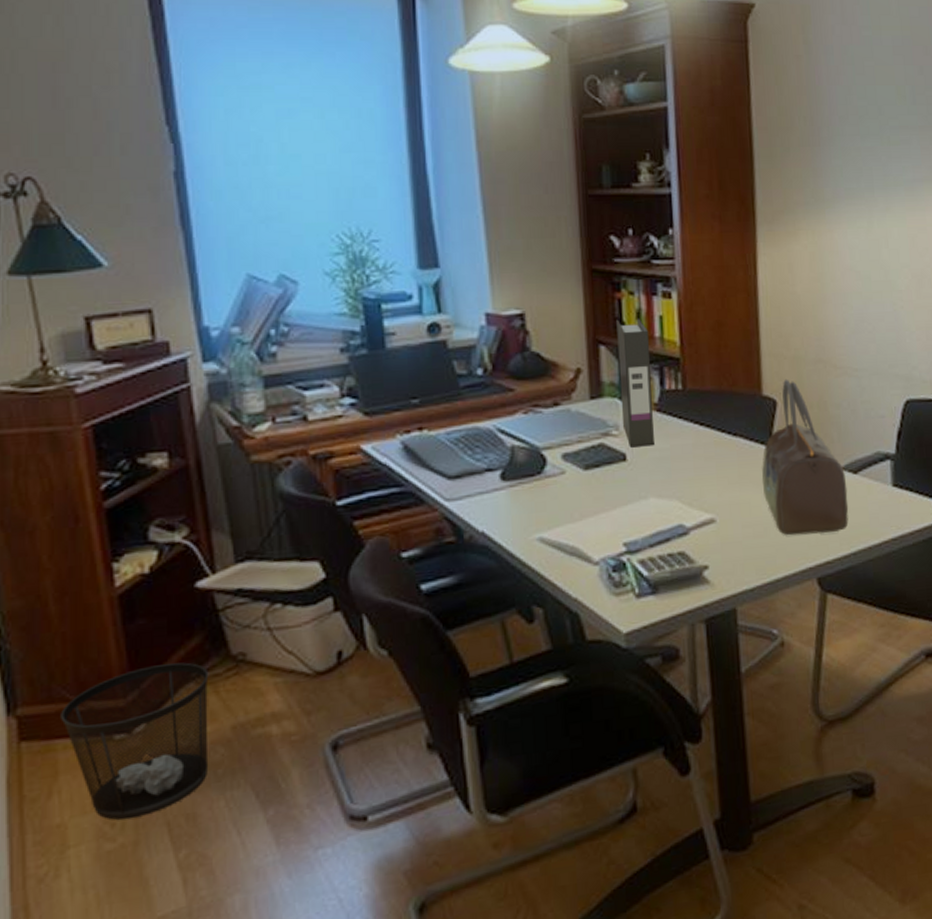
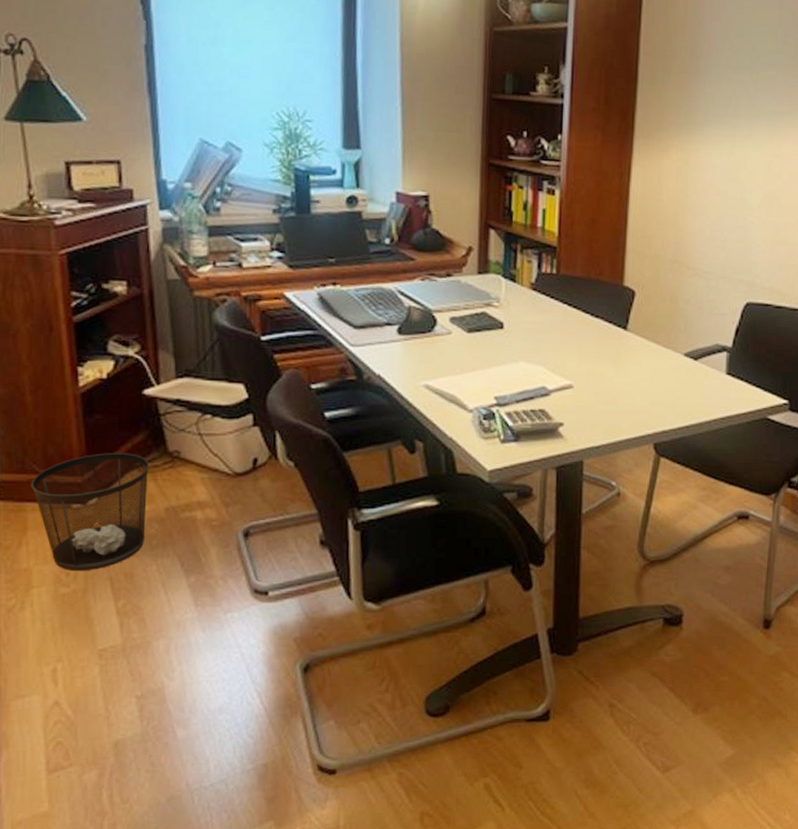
binder: present [616,318,654,448] -> none [503,208,533,319]
handbag: present [761,379,849,536] -> none [615,274,688,407]

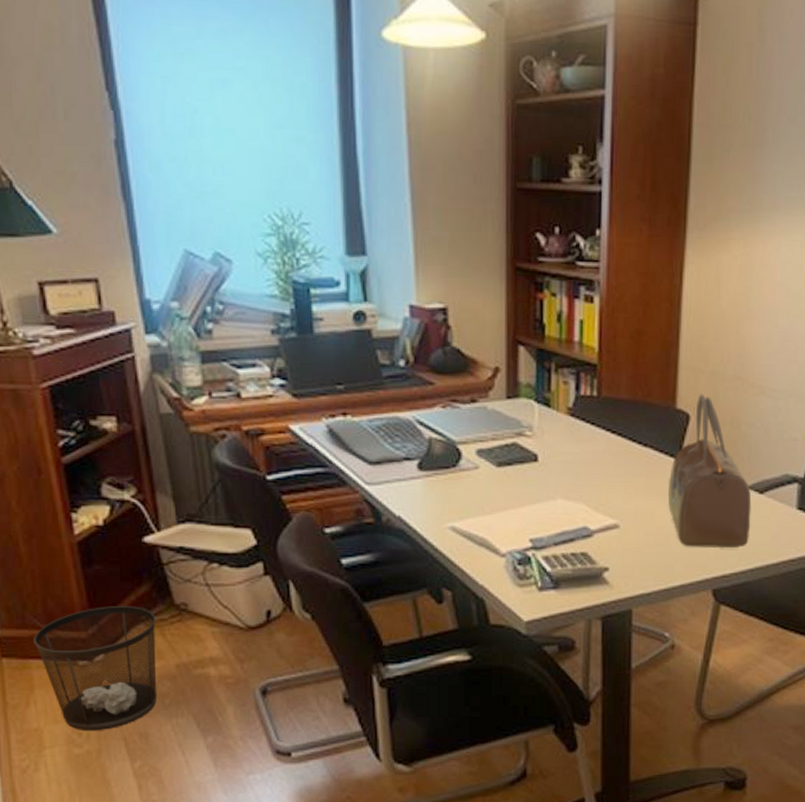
handbag: none [615,274,688,407] -> present [667,393,752,547]

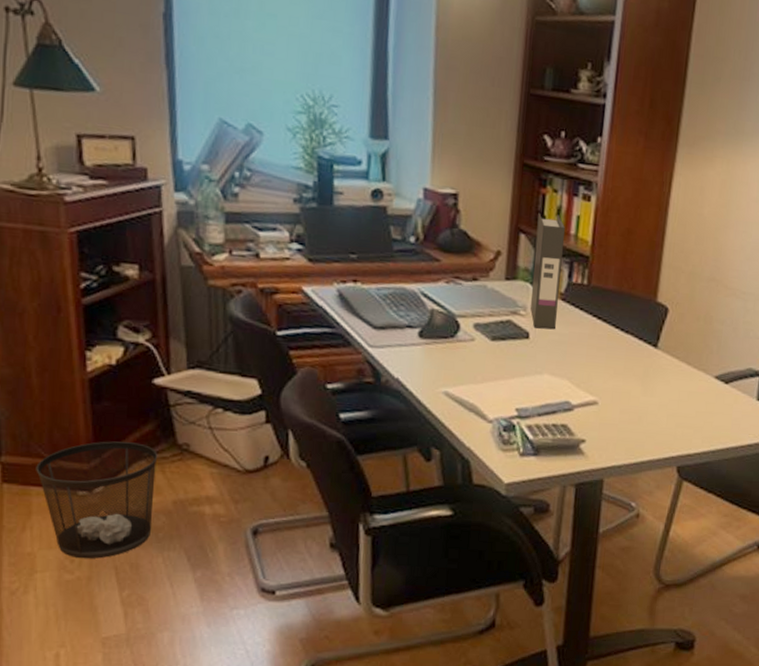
binder: none [536,320,569,449] -> present [530,212,566,330]
handbag: present [667,393,752,547] -> none [643,290,718,431]

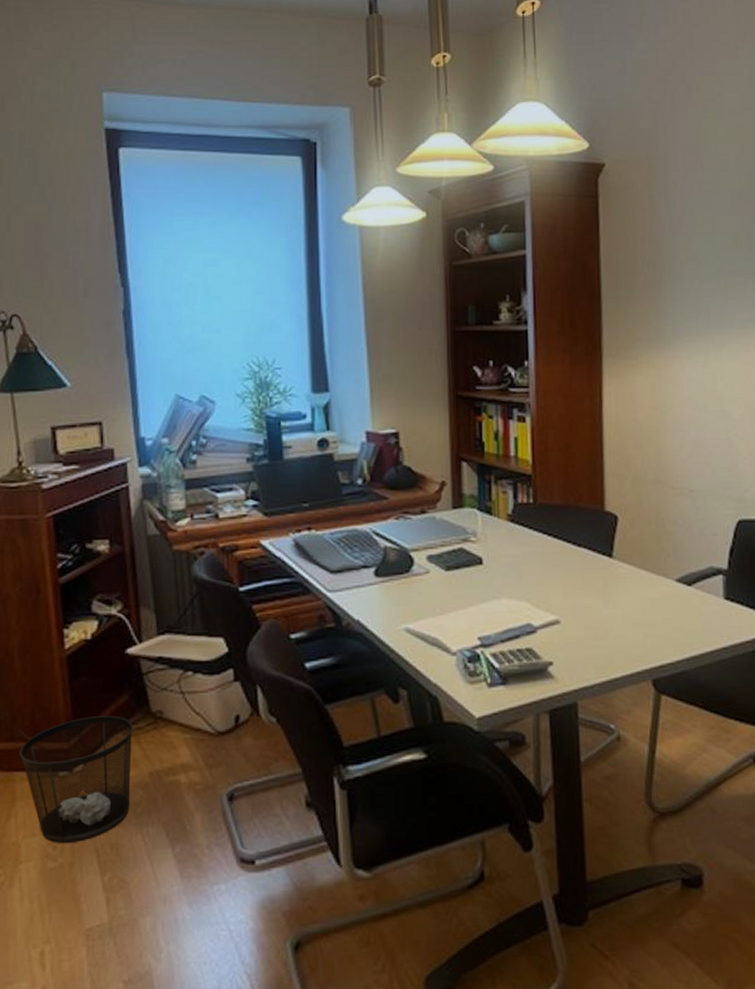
binder: present [530,212,566,330] -> none [477,439,507,553]

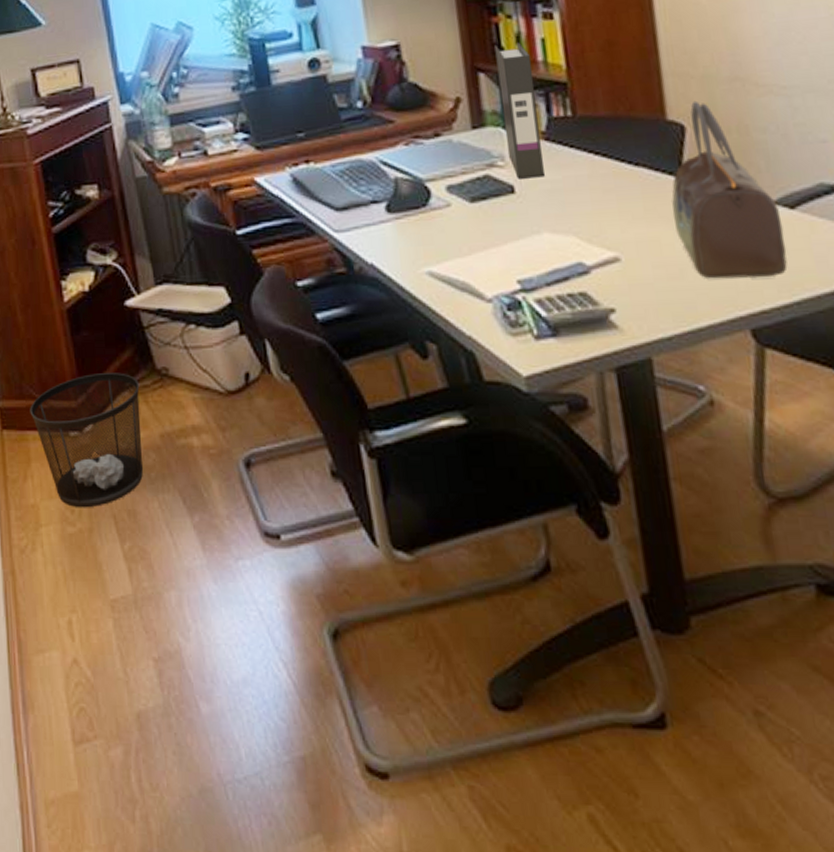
binder: none [477,439,507,553] -> present [494,42,545,179]
handbag: none [602,497,683,639] -> present [672,100,788,279]

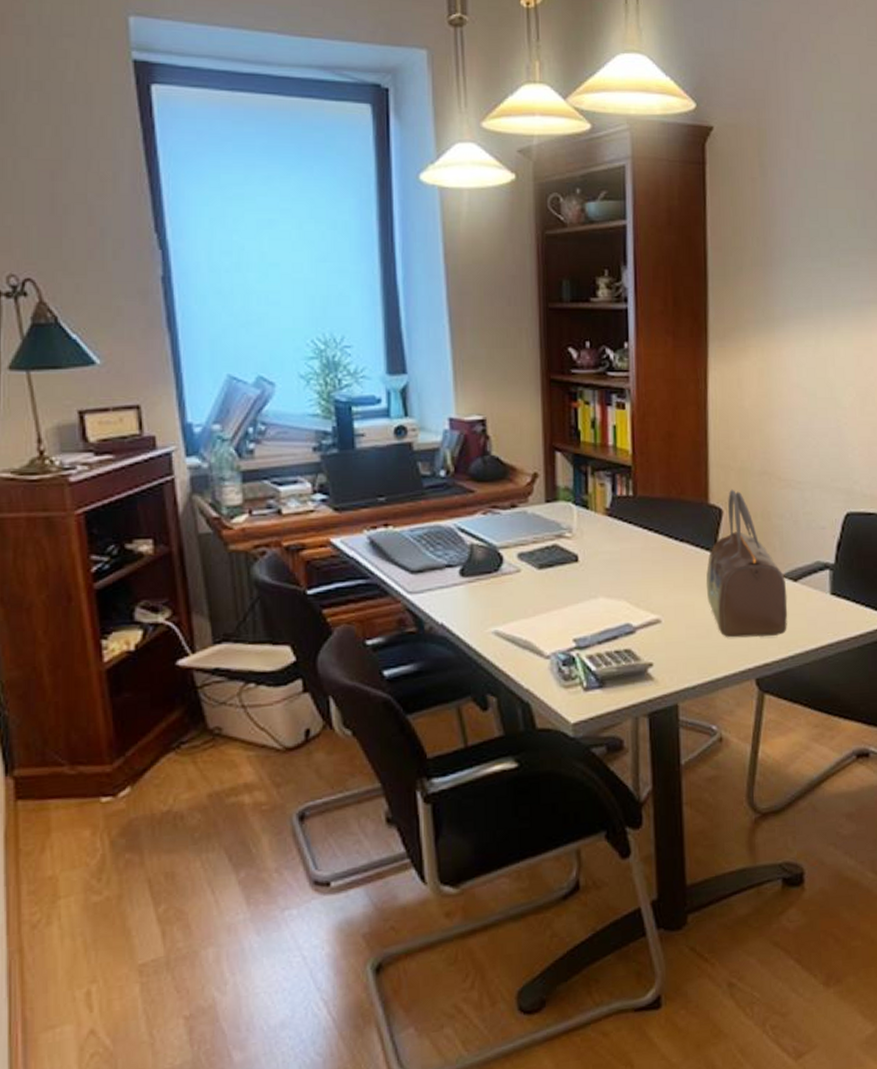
waste bin: present [30,373,143,508] -> none [53,734,188,875]
binder: present [494,42,545,179] -> none [572,427,605,550]

